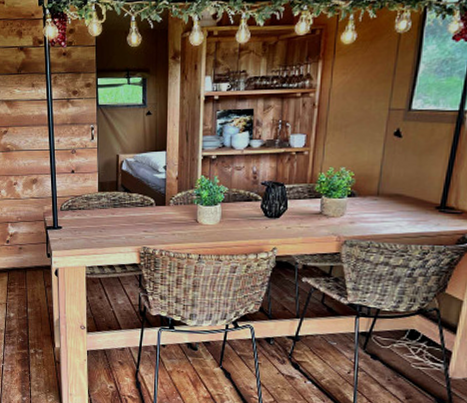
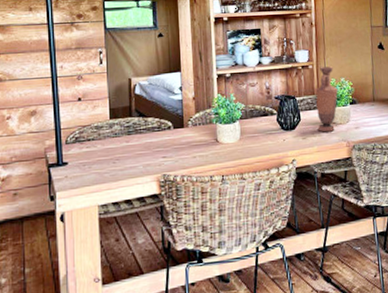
vase: none [305,154,335,224] -> present [315,66,338,132]

